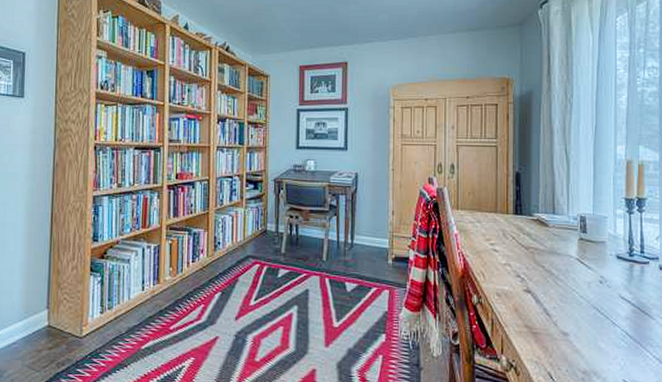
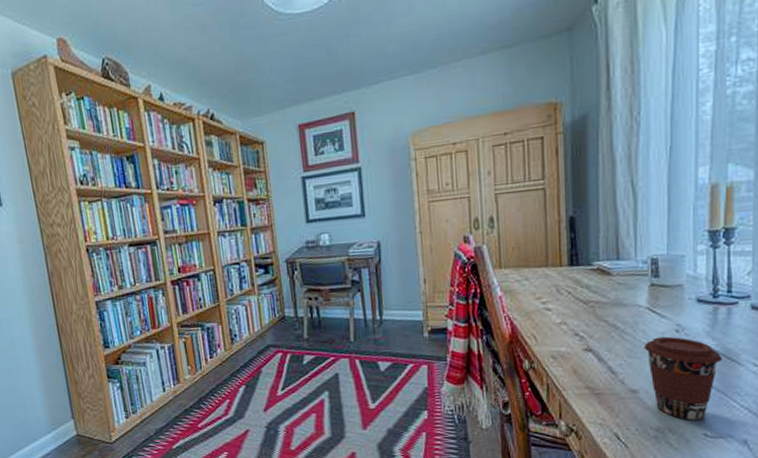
coffee cup: none [574,286,637,366] -> present [644,336,722,420]

